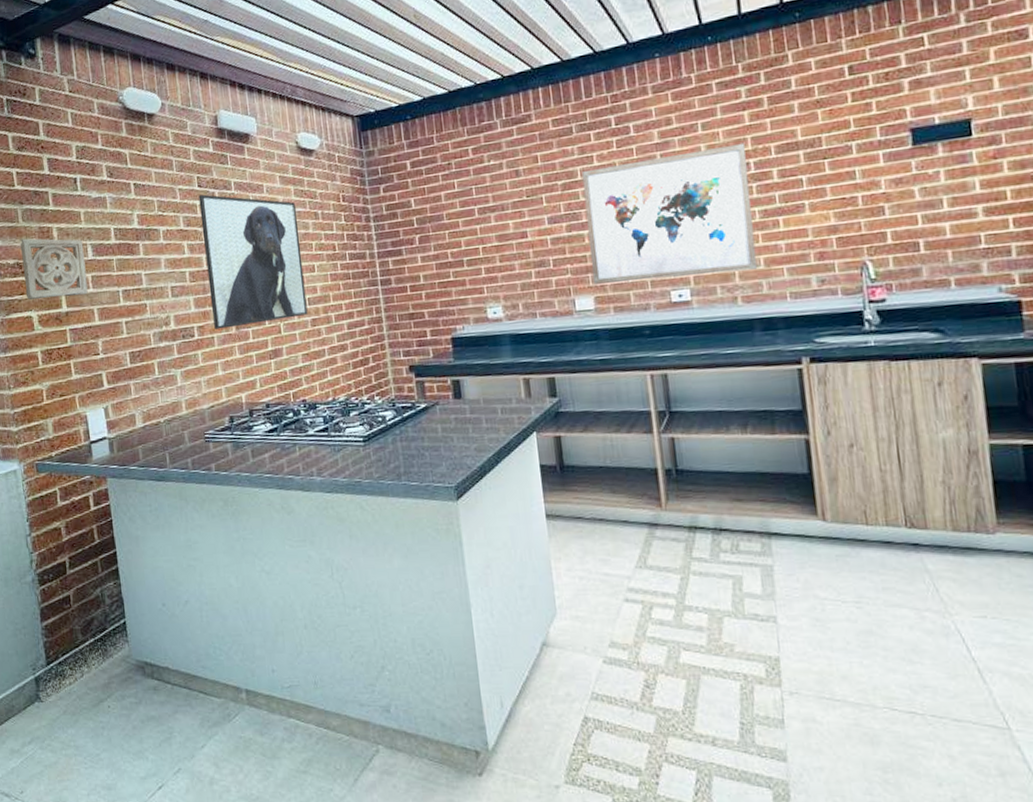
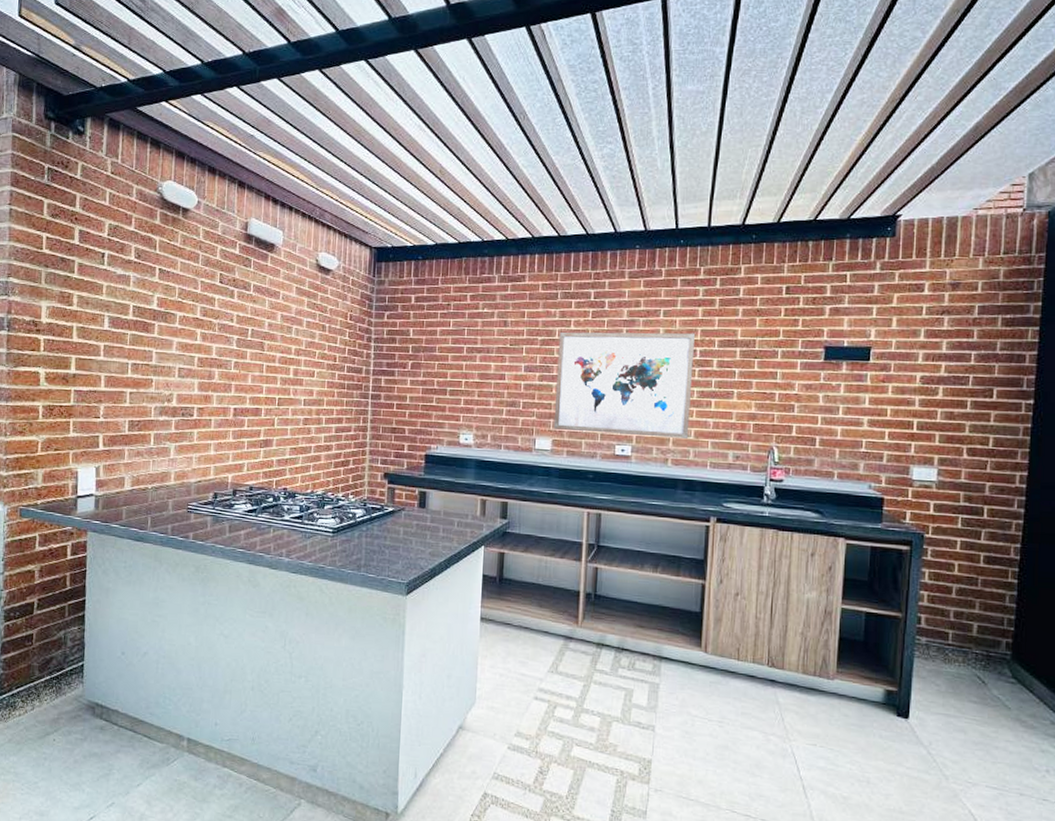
wall ornament: present [19,238,88,300] -> none [37,299,101,361]
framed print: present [198,194,308,330] -> none [213,290,307,414]

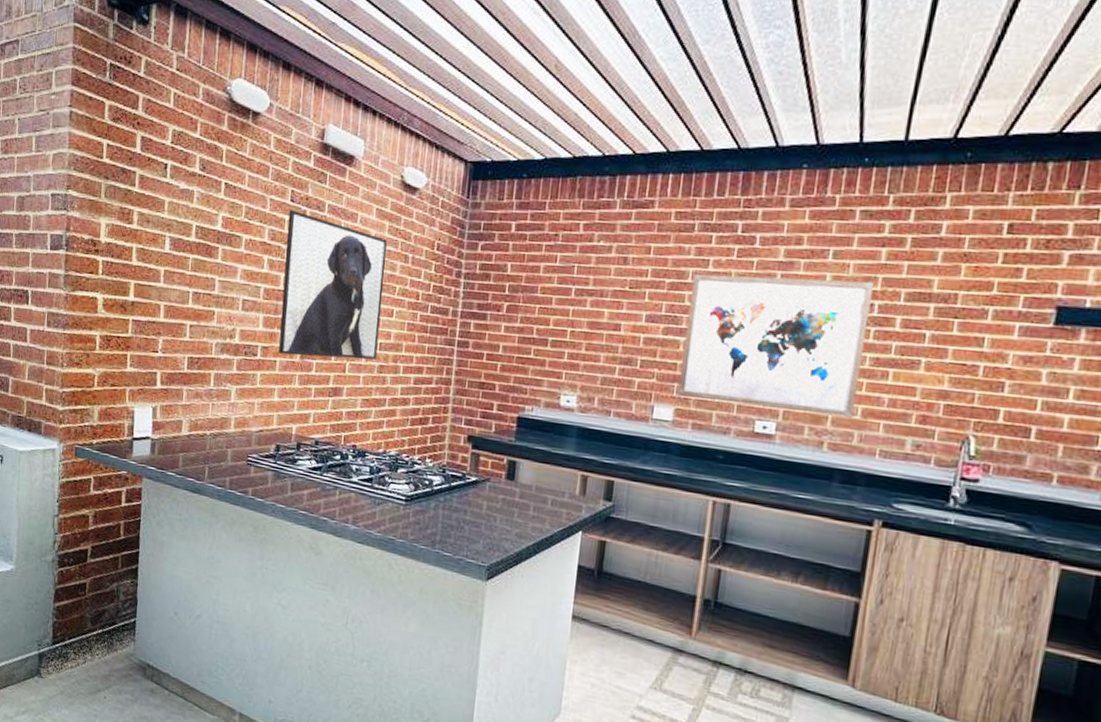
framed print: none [213,290,307,414] -> present [279,210,387,360]

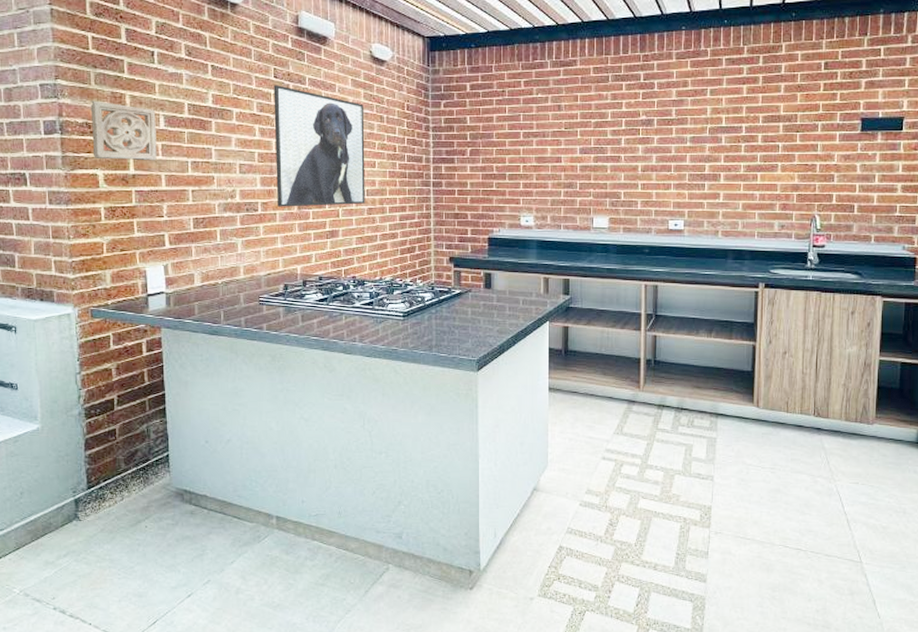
wall ornament: none [95,215,162,288] -> present [90,100,157,161]
wall art: present [677,273,874,418] -> none [610,110,740,211]

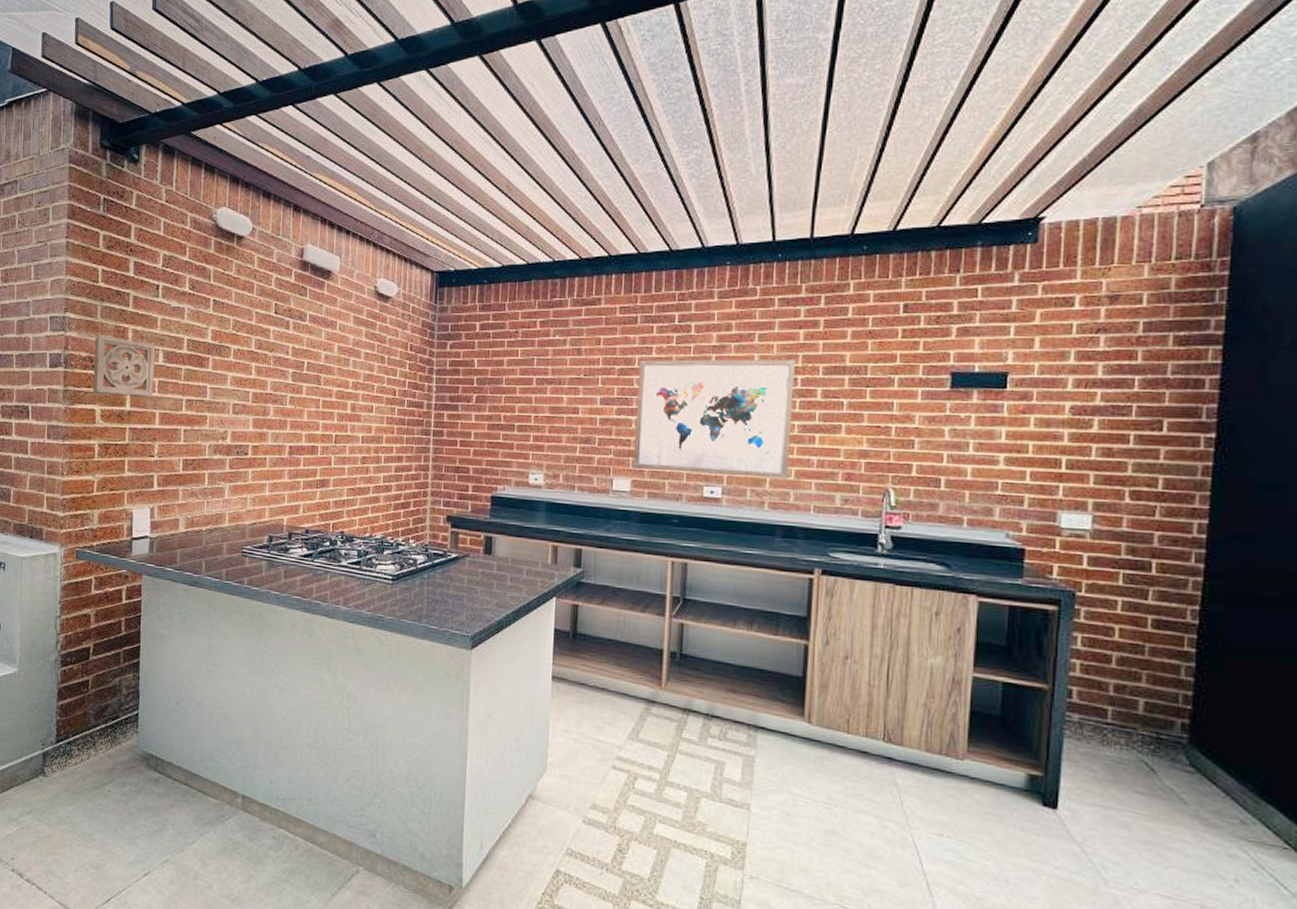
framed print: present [274,85,365,207] -> none [268,321,365,453]
wall art: none [610,110,740,211] -> present [633,358,795,479]

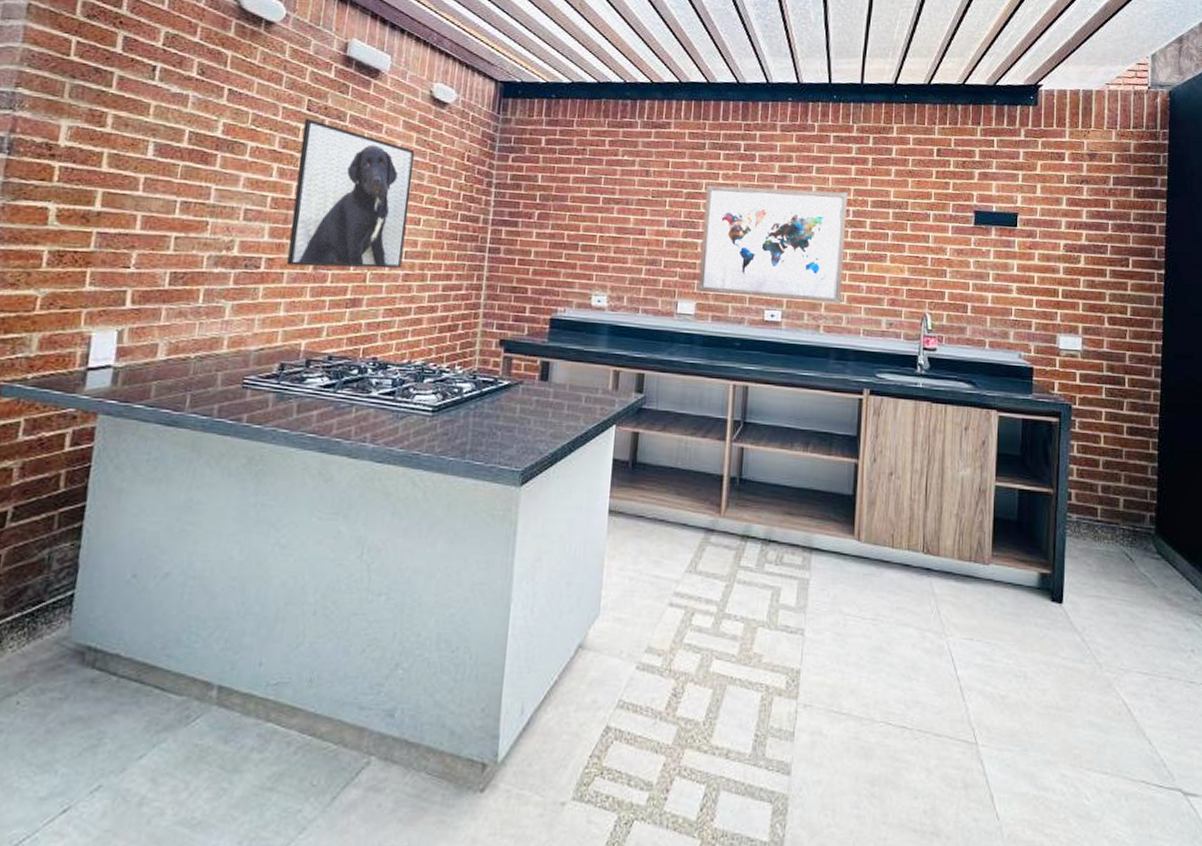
wall ornament: present [92,334,156,398] -> none [47,117,145,197]
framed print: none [268,321,365,453] -> present [287,118,414,269]

